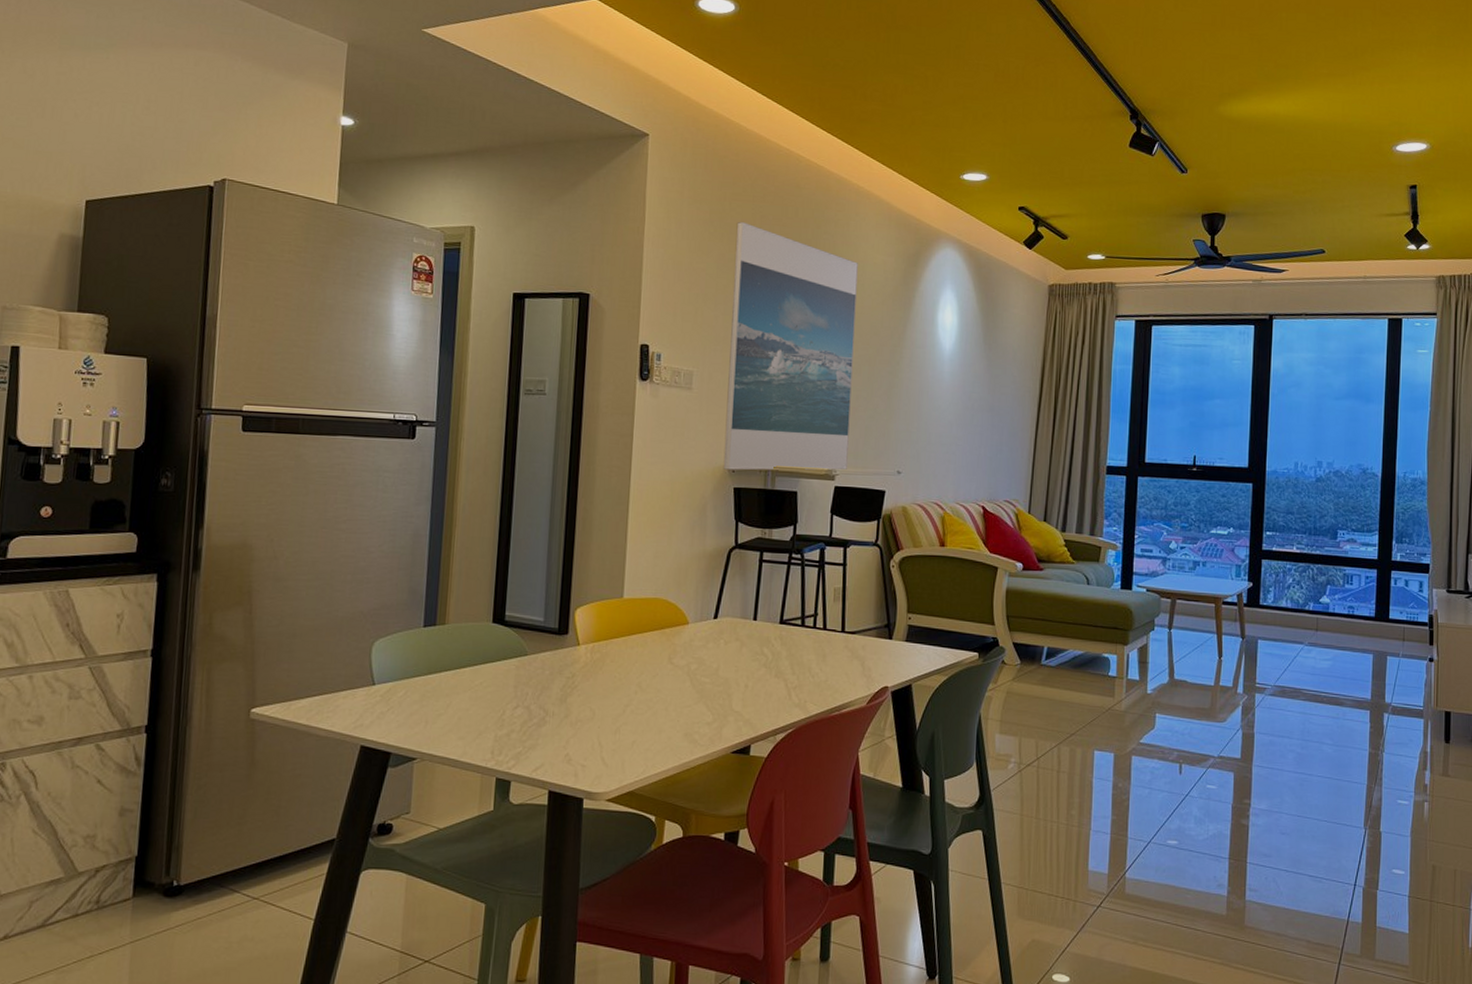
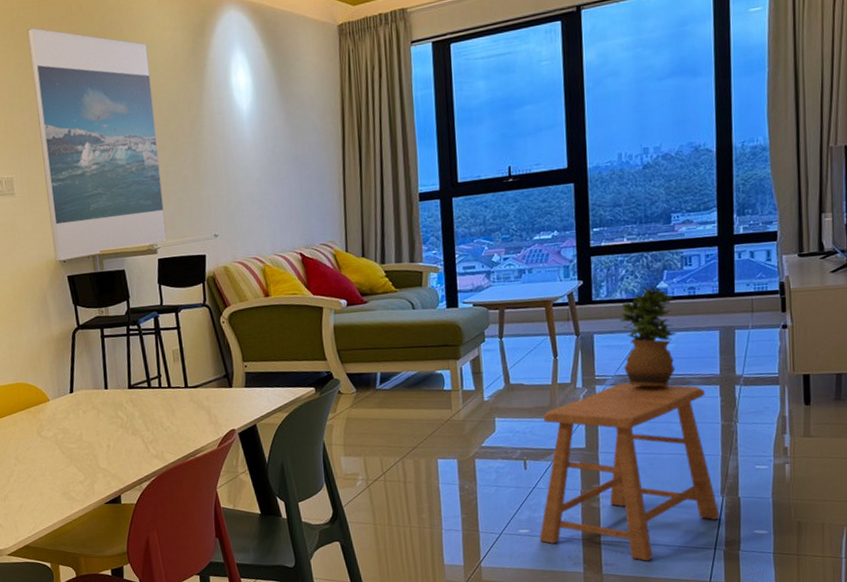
stool: none [1186,694,1362,891] -> present [539,382,720,561]
potted plant: none [1282,598,1334,705] -> present [618,285,676,387]

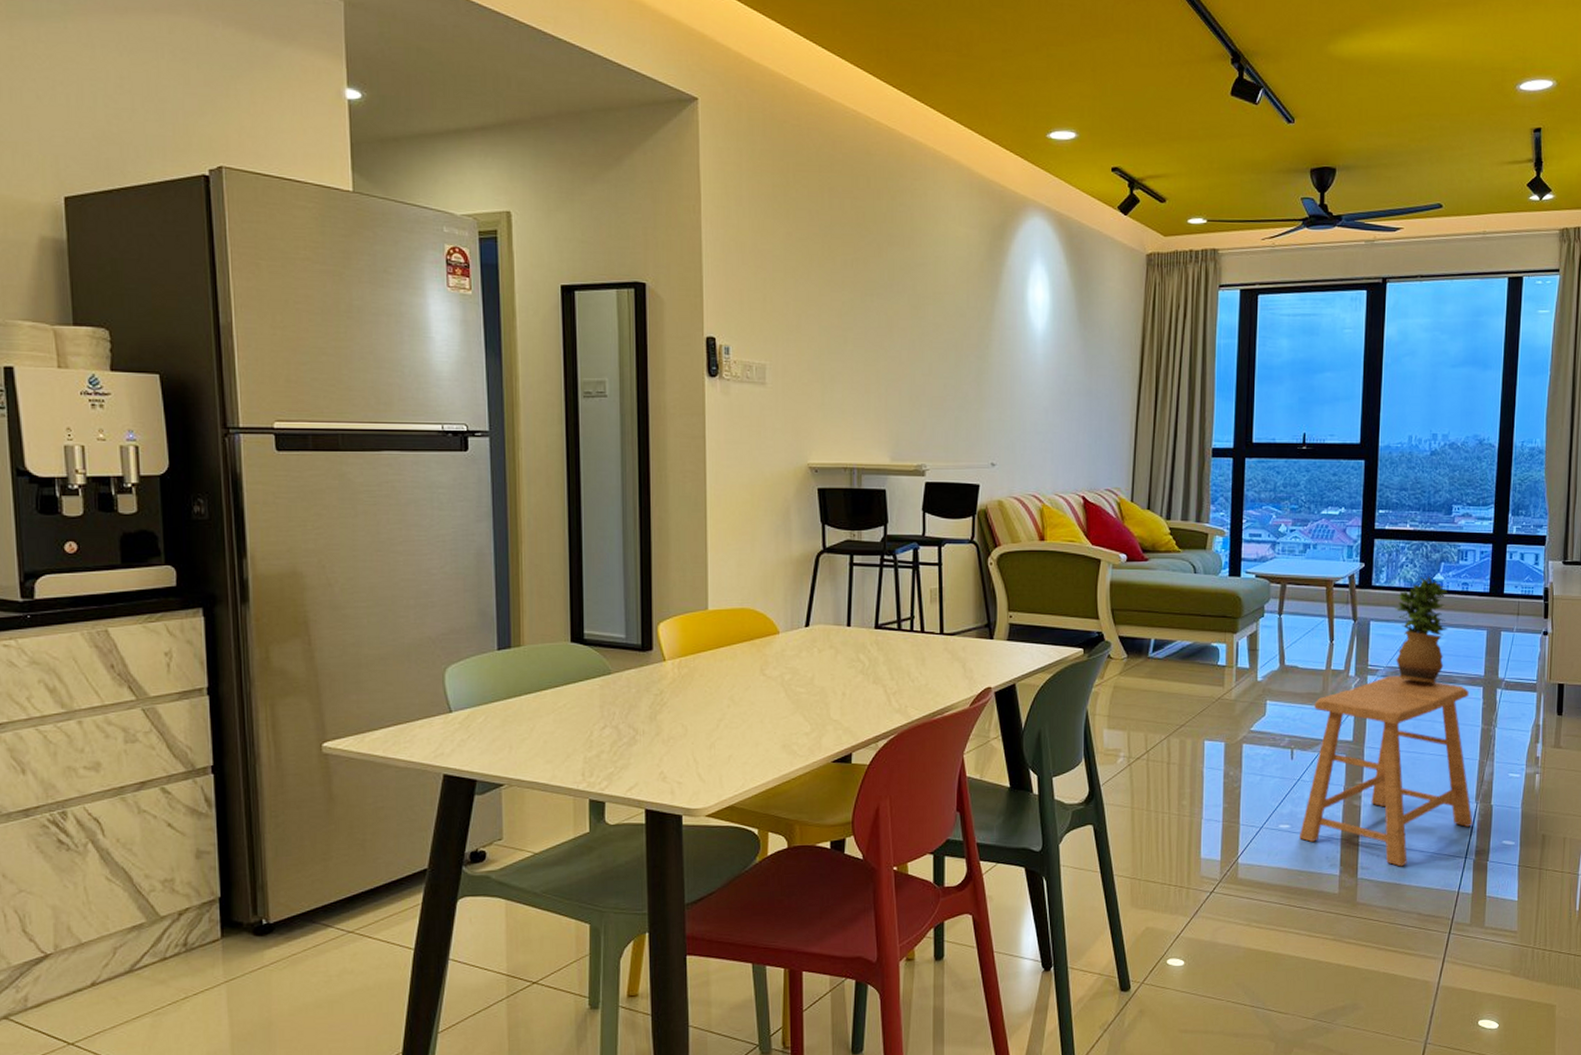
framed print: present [27,27,167,261] -> none [803,195,939,470]

